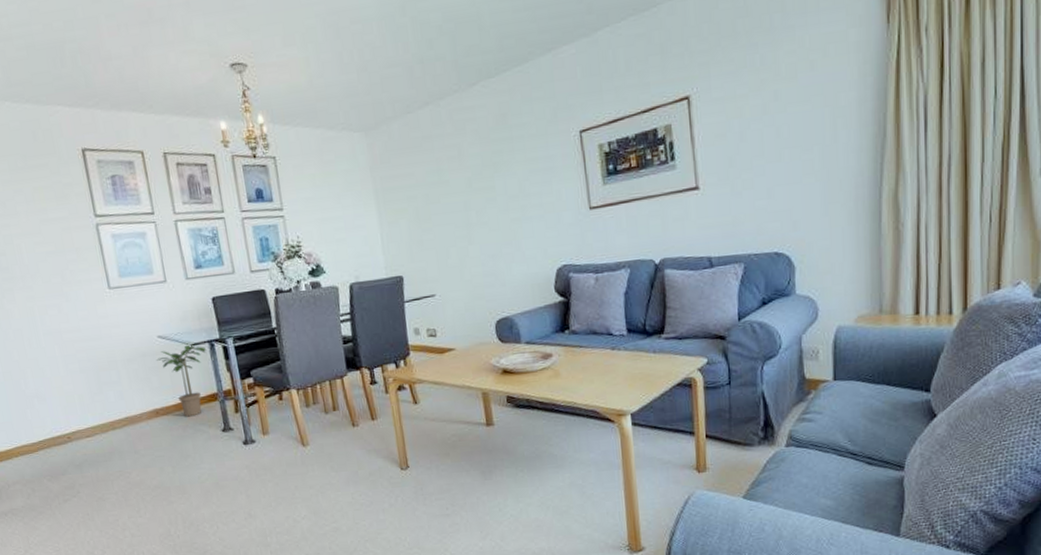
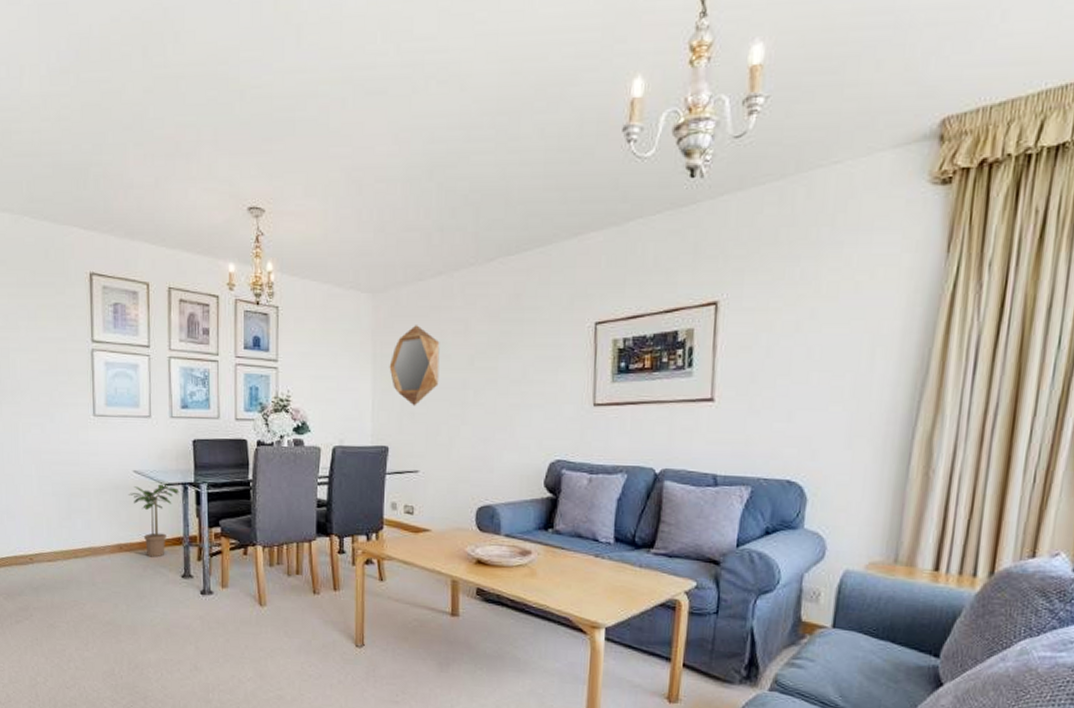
home mirror: none [391,156,442,234] -> present [389,325,440,406]

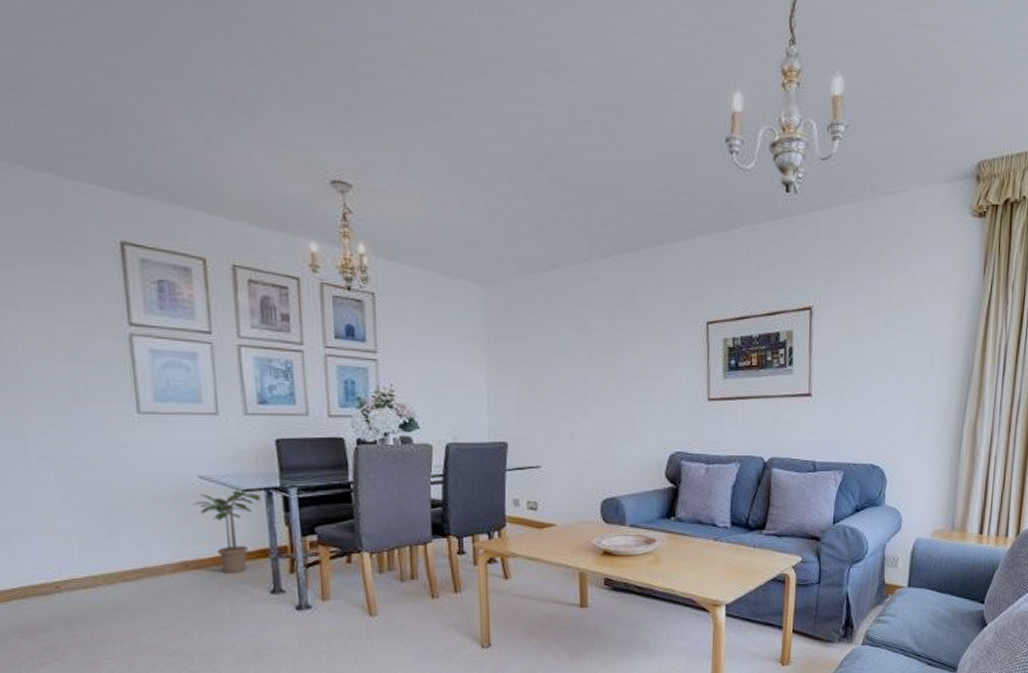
home mirror: present [389,325,440,406] -> none [504,318,558,401]

